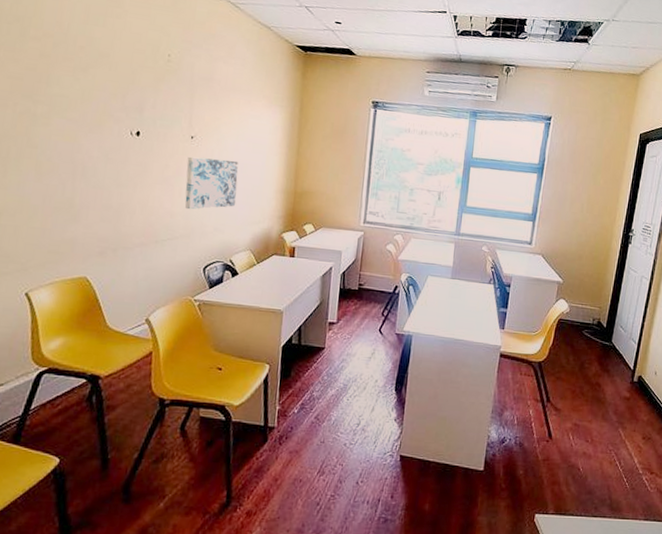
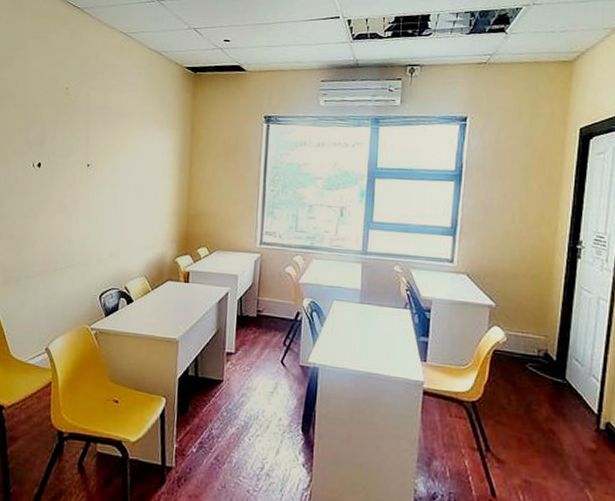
wall art: present [185,156,238,210] -> none [81,184,132,237]

